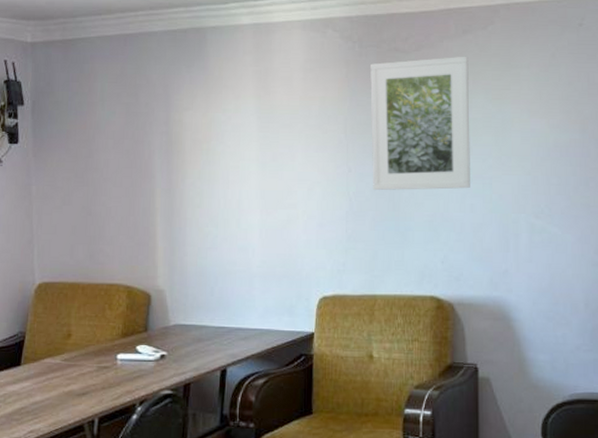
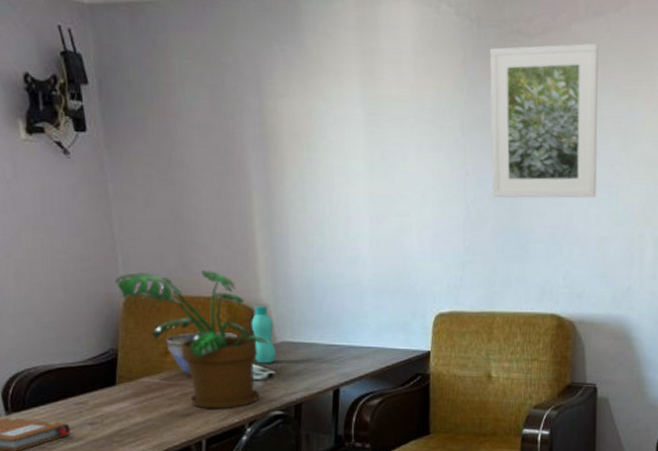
potted plant: none [29,260,163,389] -> present [115,271,269,409]
bowl: none [69,315,135,355] -> present [165,332,238,374]
bottle: none [147,291,169,346] -> present [251,305,276,364]

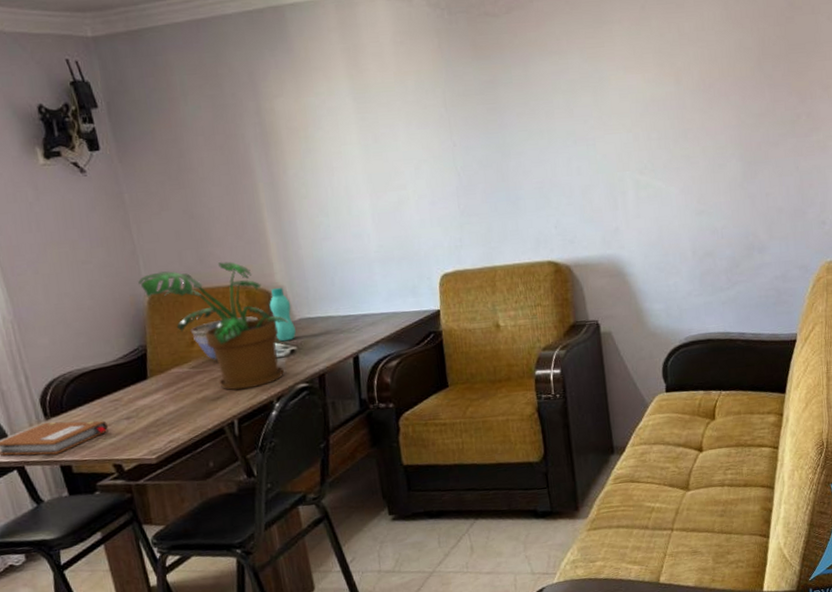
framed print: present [490,43,599,198] -> none [462,15,575,163]

